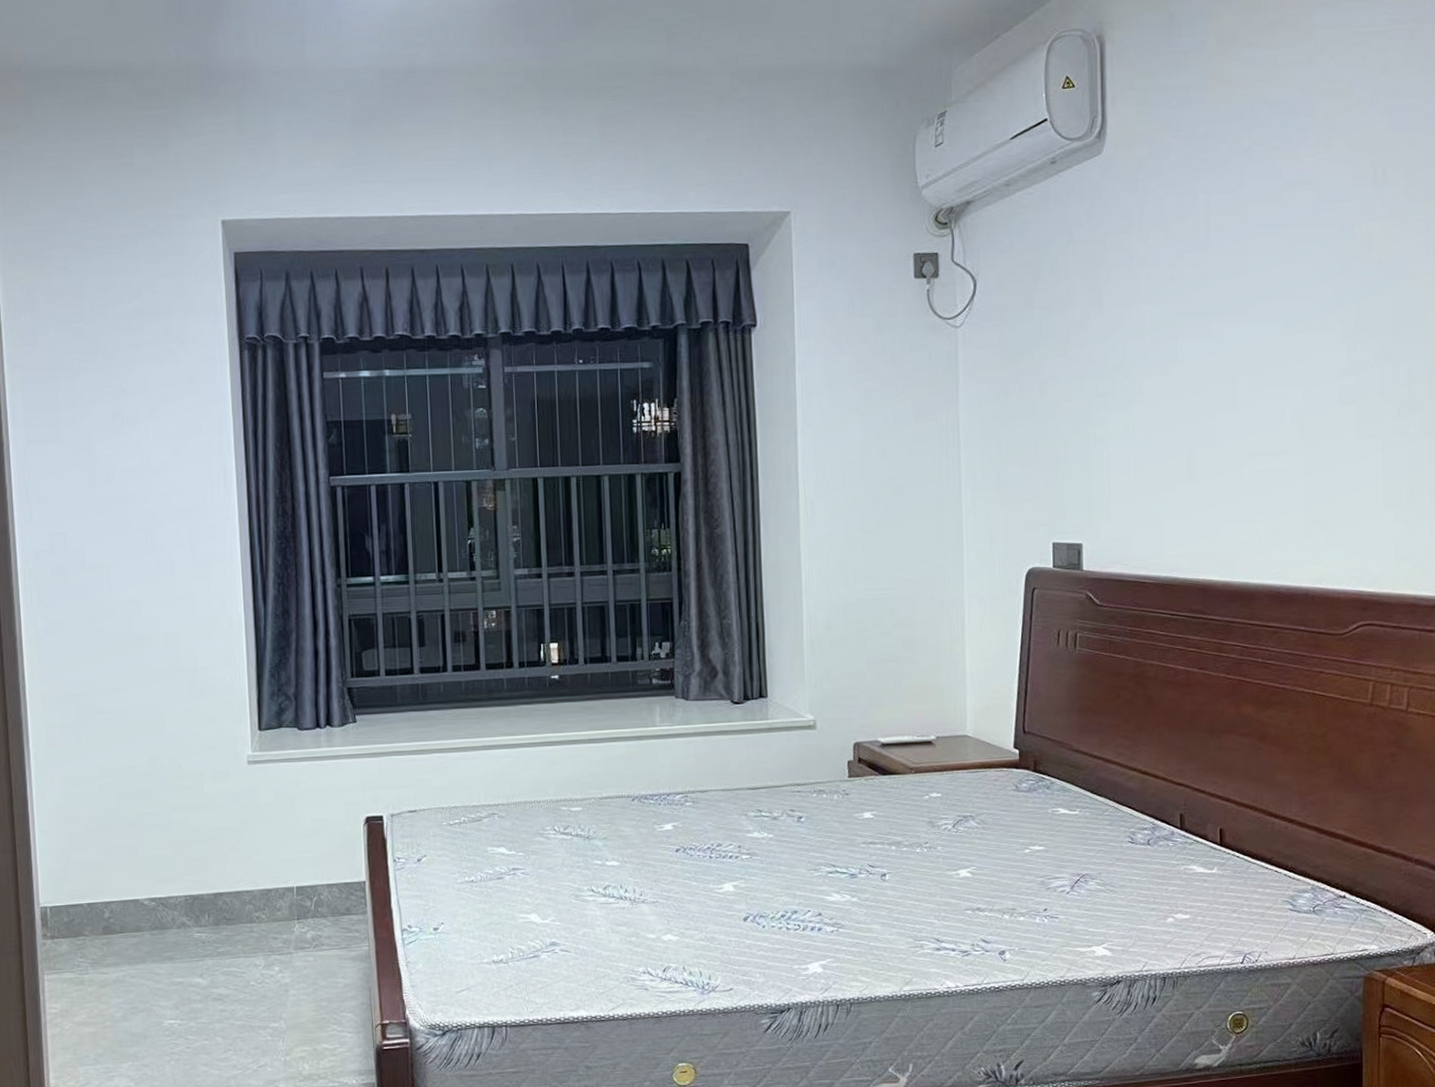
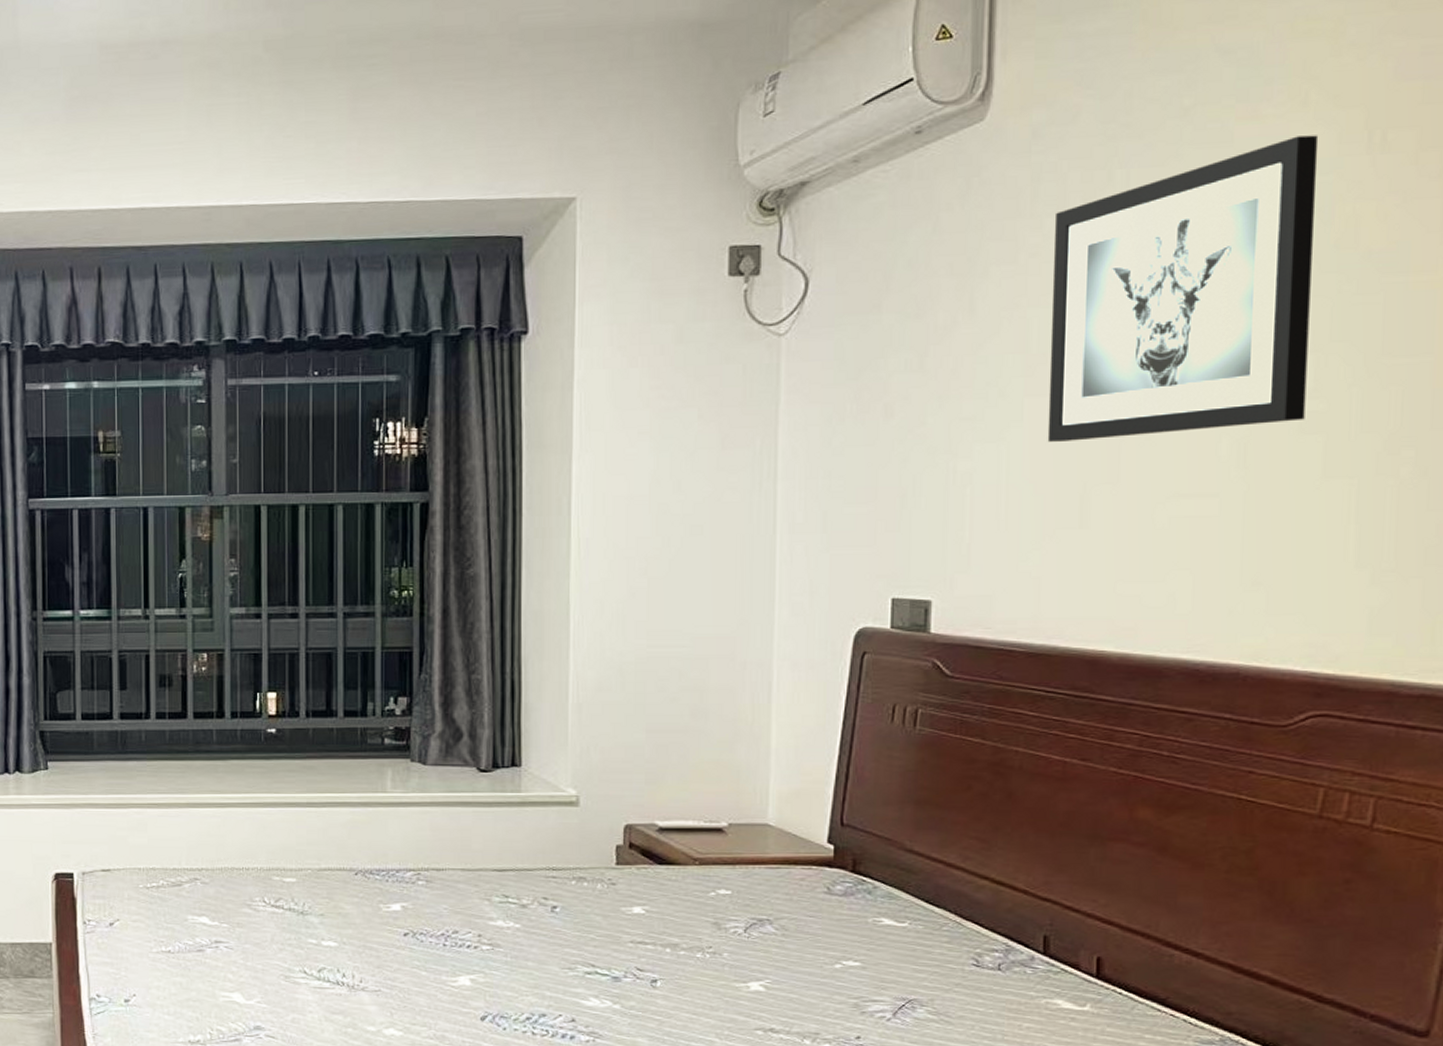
wall art: none [1157,171,1343,412] -> present [1047,135,1319,442]

